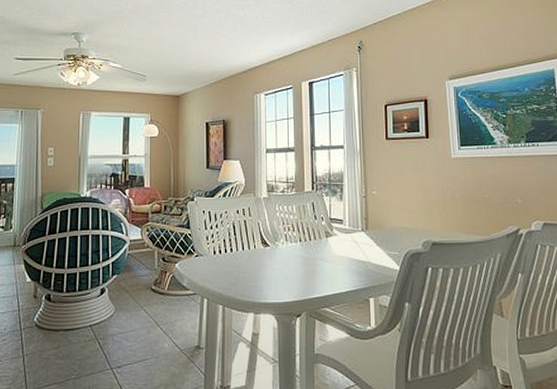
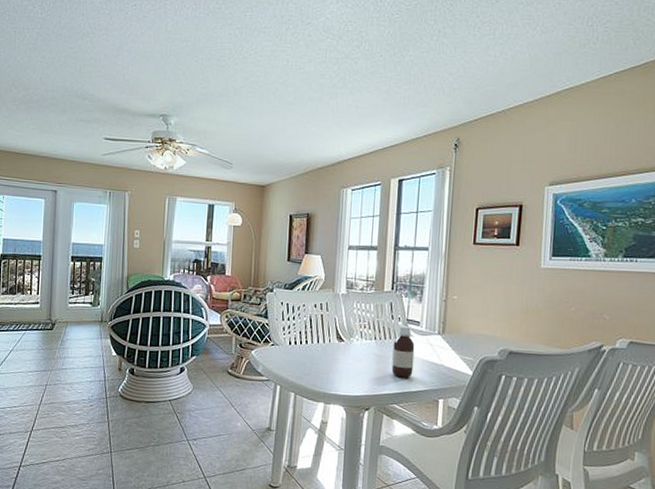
bottle: none [319,225,341,279] -> present [391,325,415,378]

